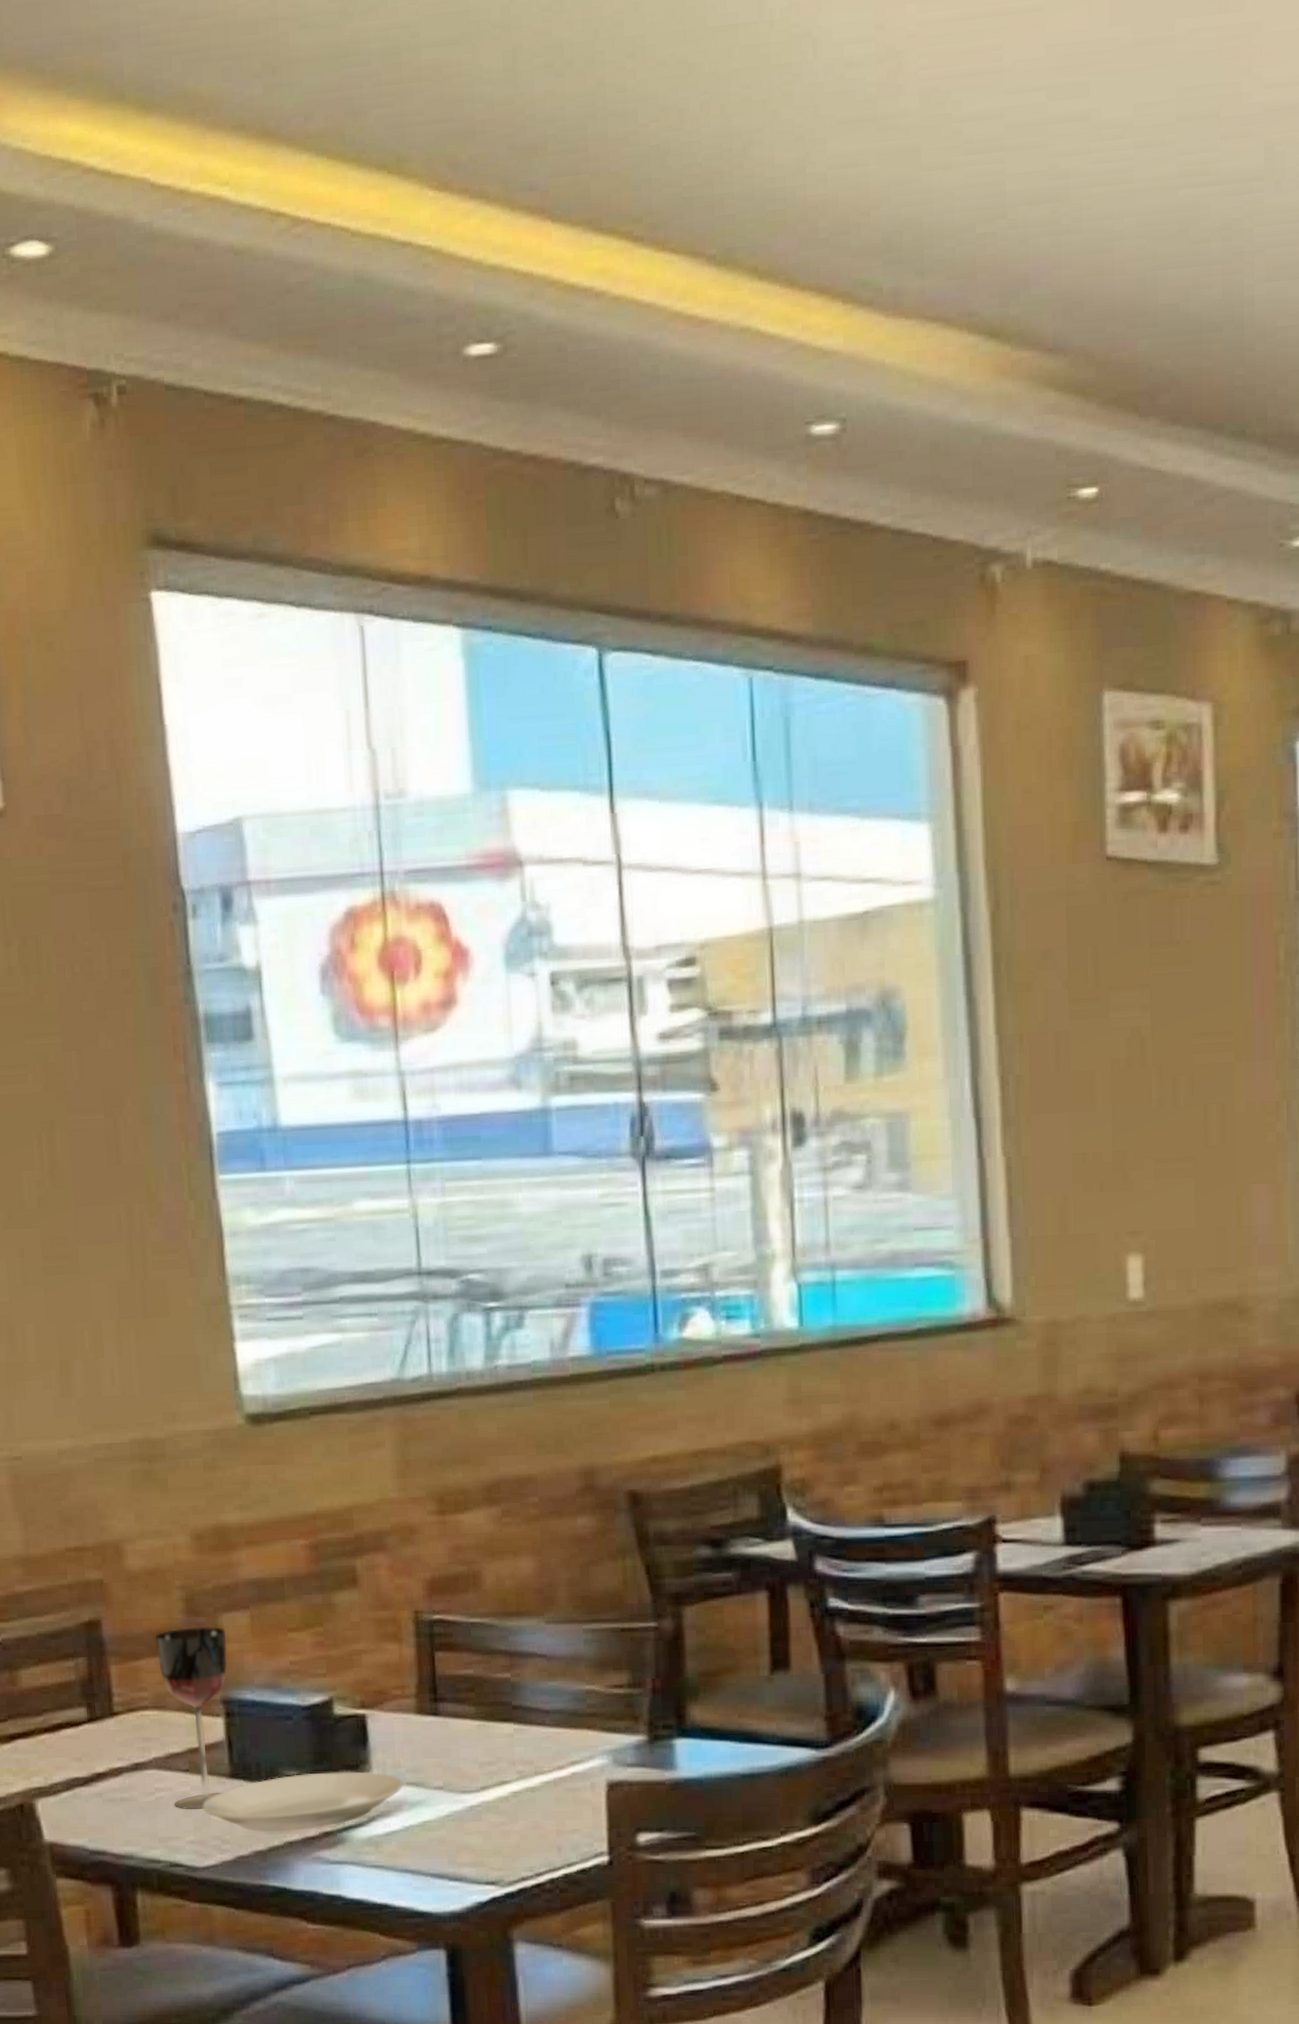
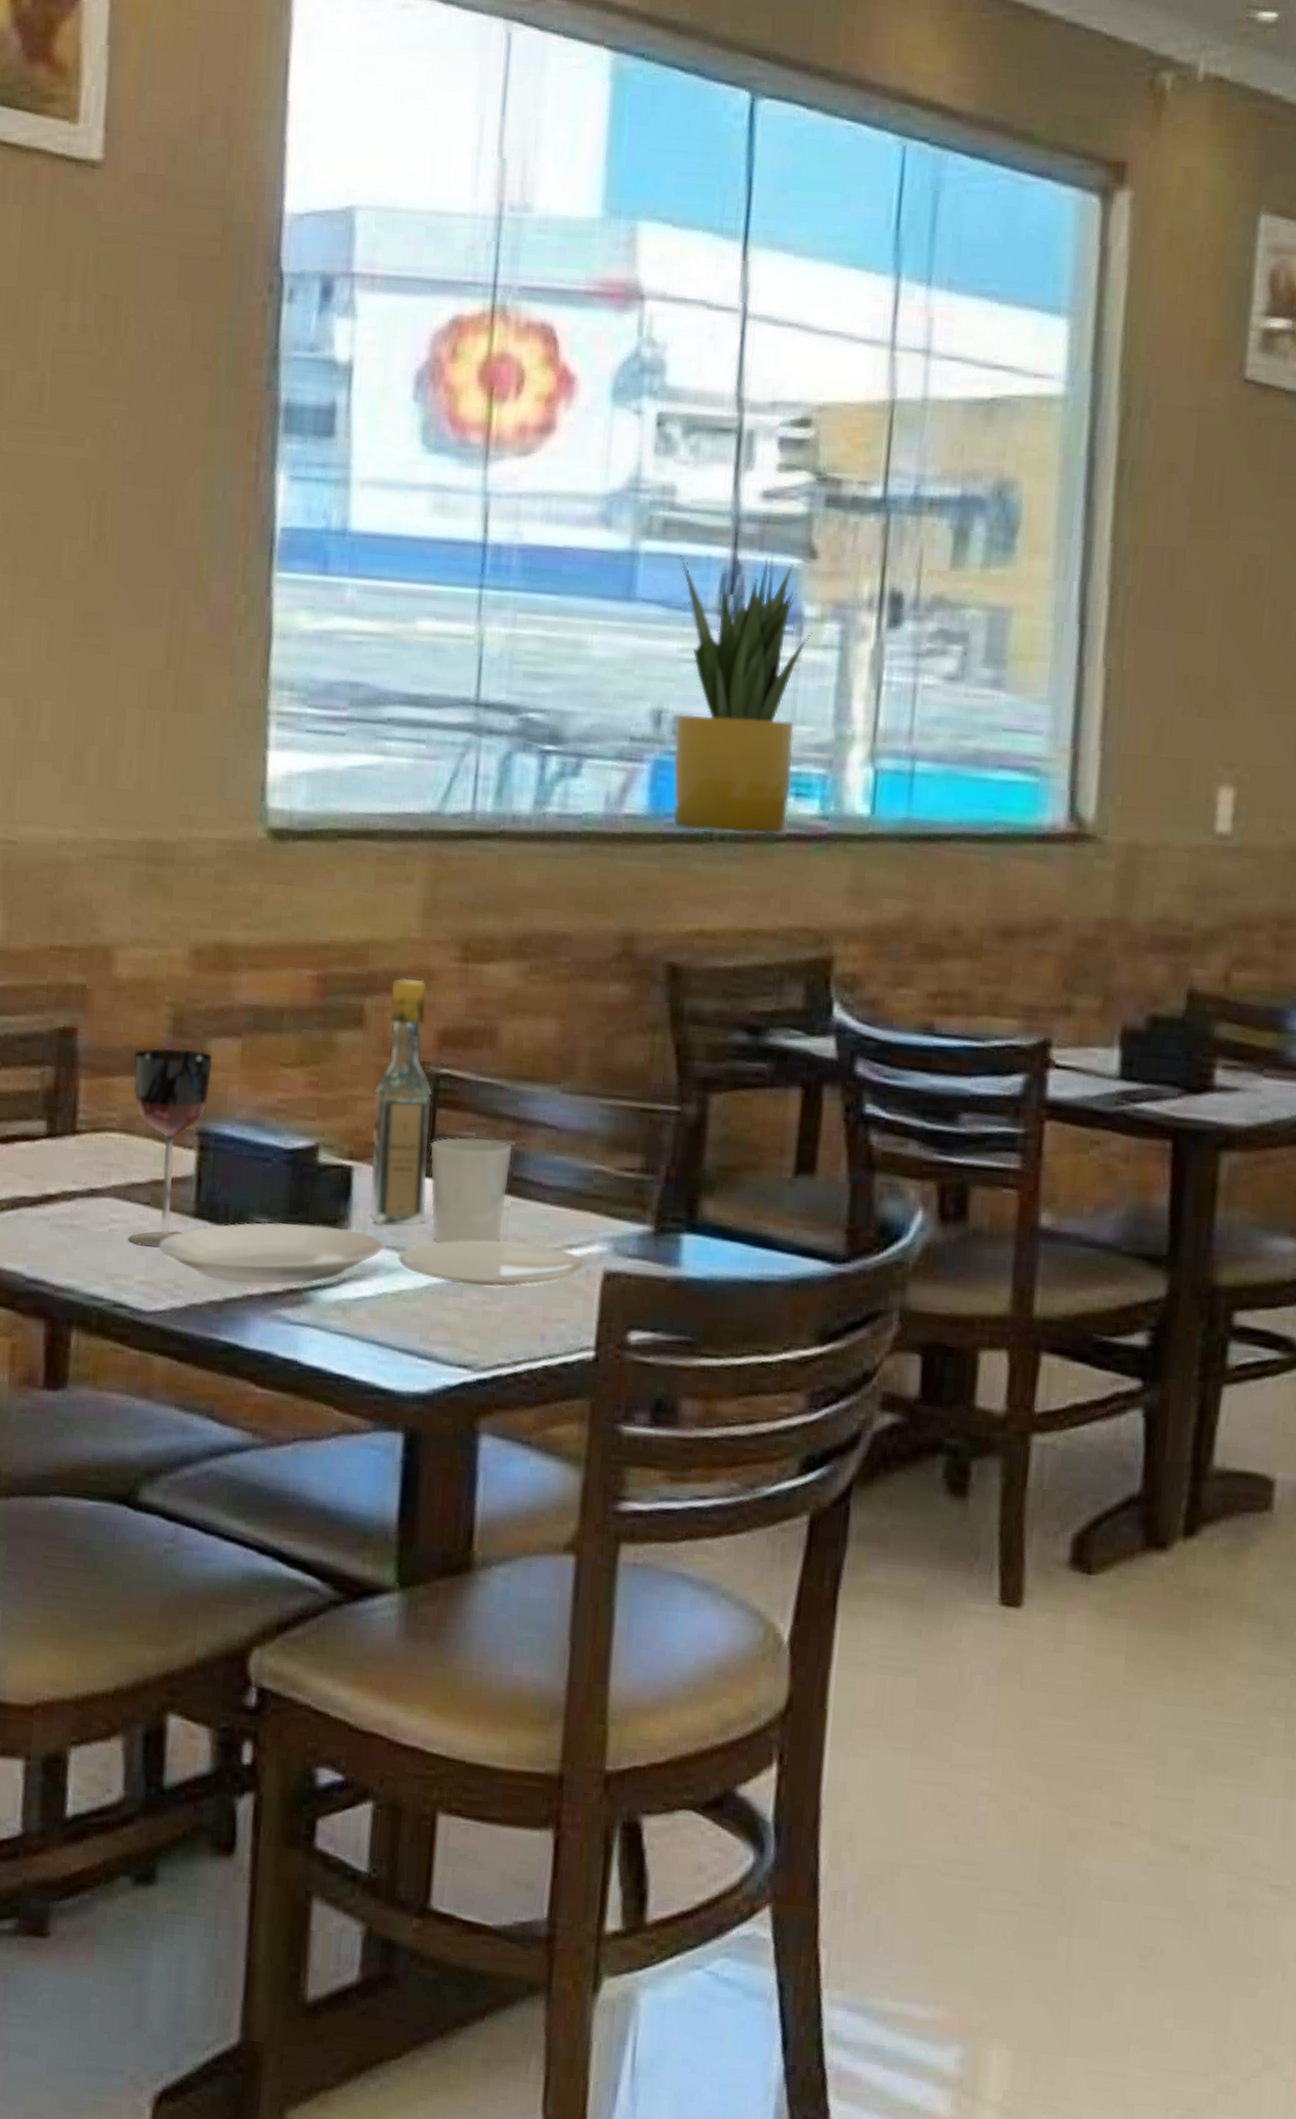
bottle: none [375,1535,437,1766] -> present [370,978,433,1227]
plate: none [418,1765,588,1809] -> present [398,1240,584,1287]
cup: none [431,1673,510,1775] -> present [428,1137,513,1244]
planter: none [589,1089,723,1364] -> present [672,551,812,834]

